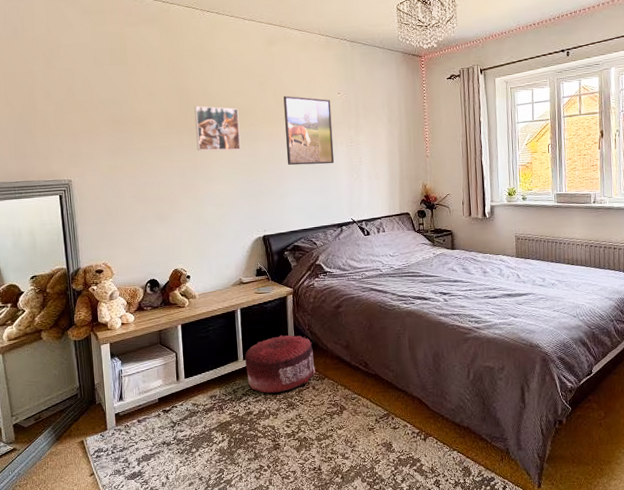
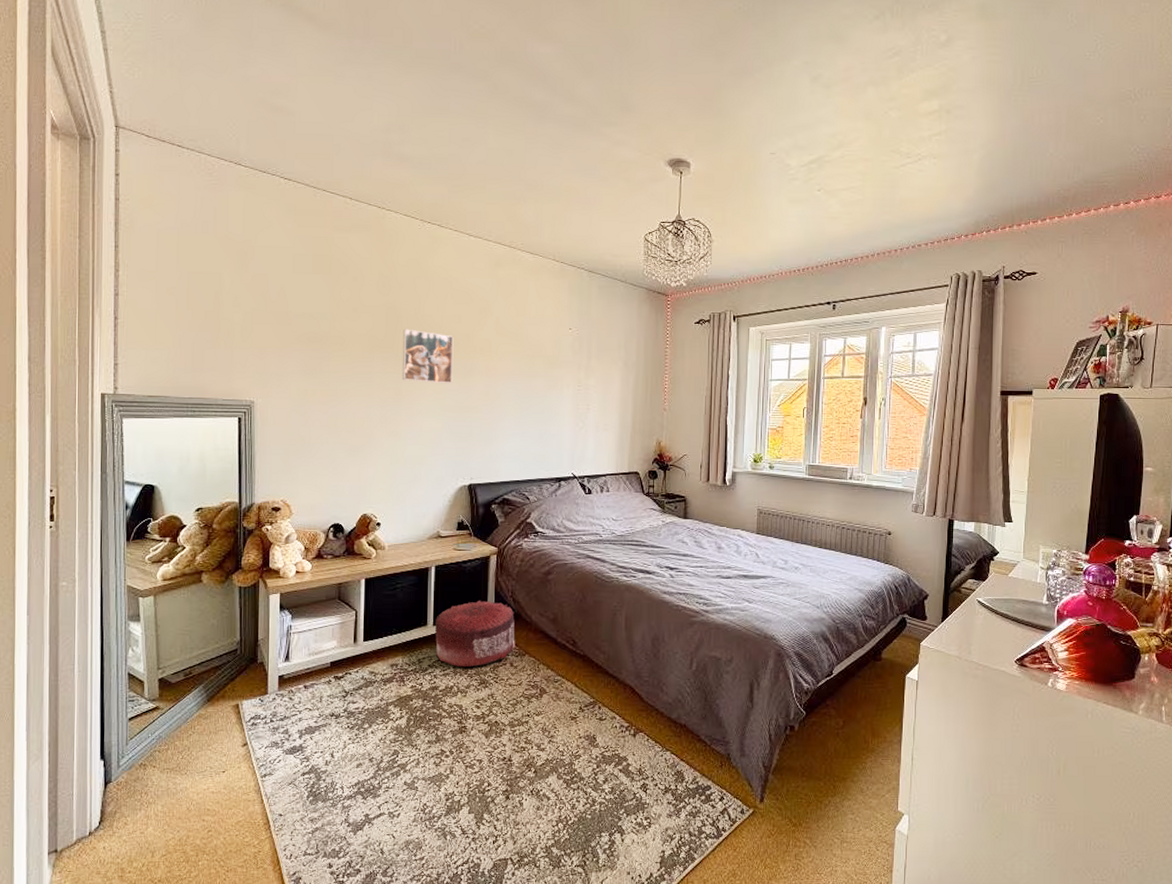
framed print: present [283,95,335,166] -> none [504,326,560,409]

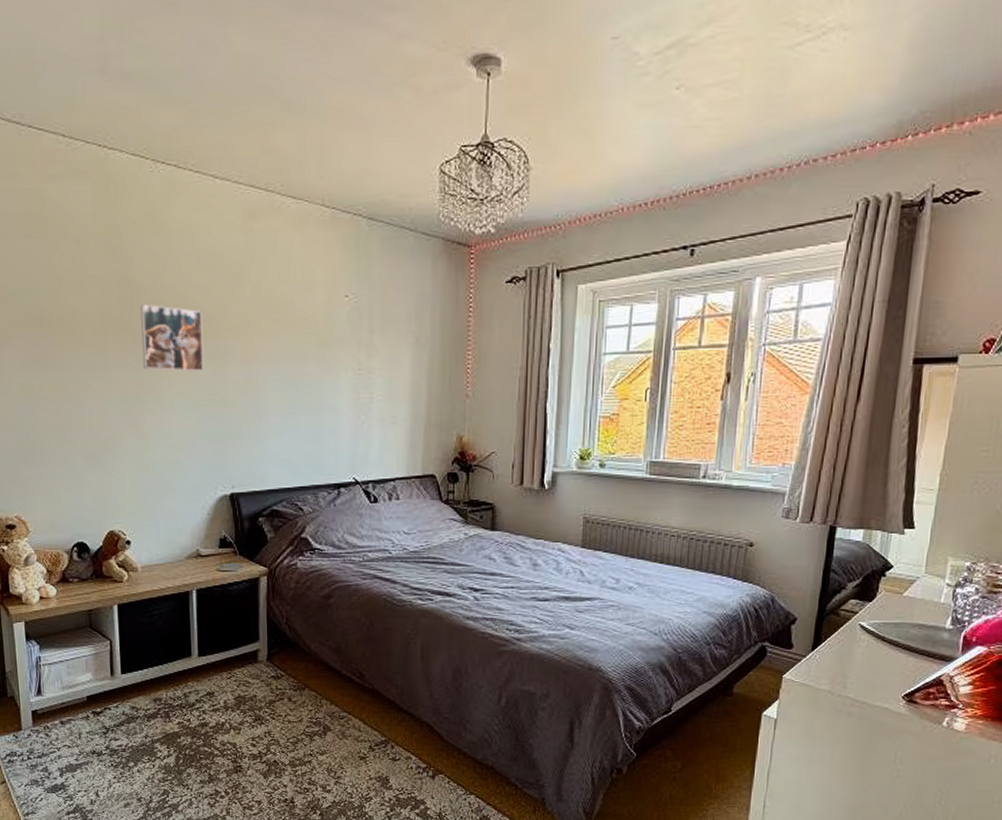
pouf: present [435,600,515,668] -> none [201,627,293,703]

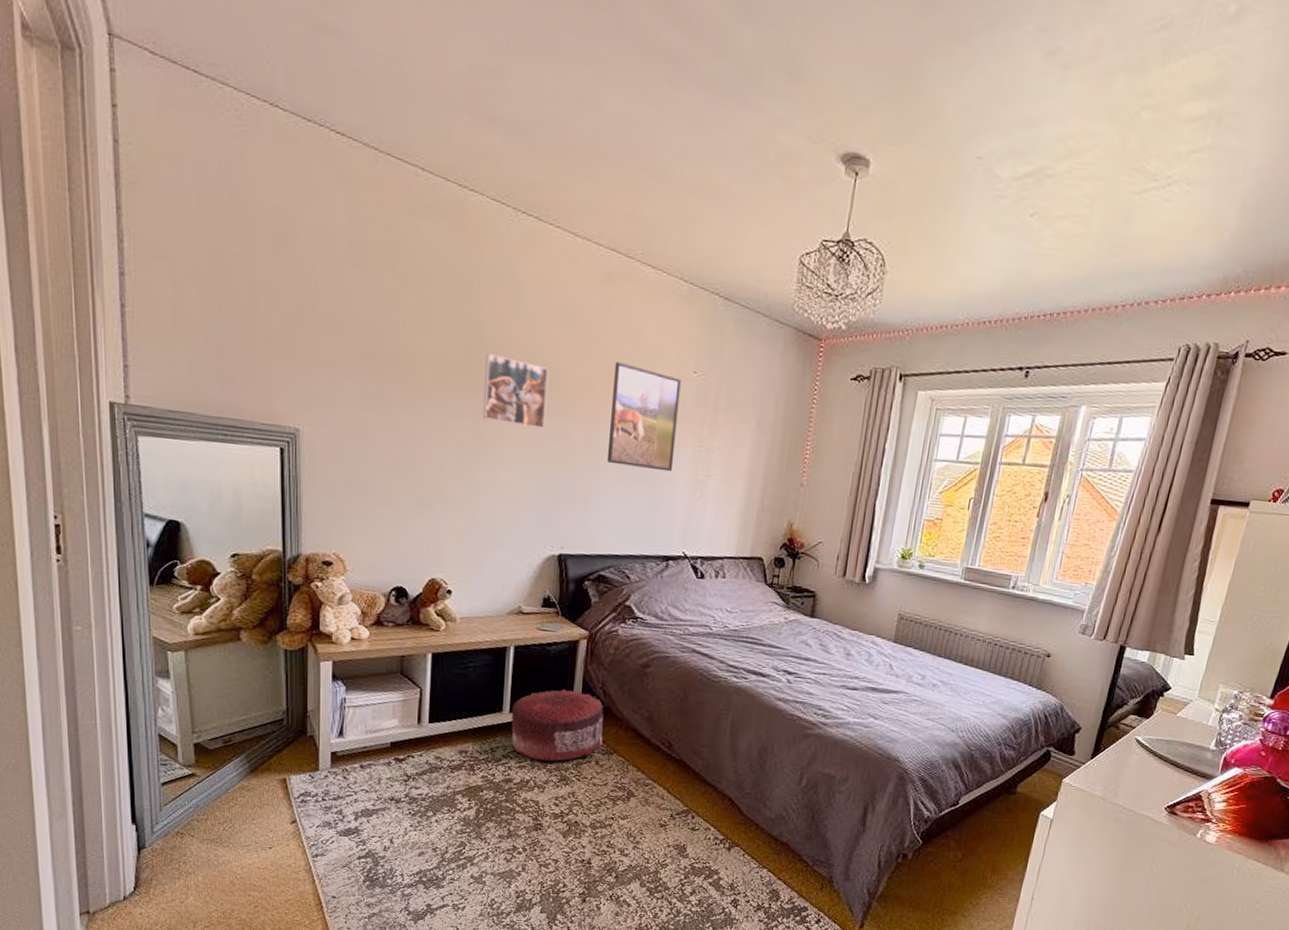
pouf: none [201,627,293,703] -> present [511,689,604,762]
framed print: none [266,295,335,399] -> present [606,361,681,472]

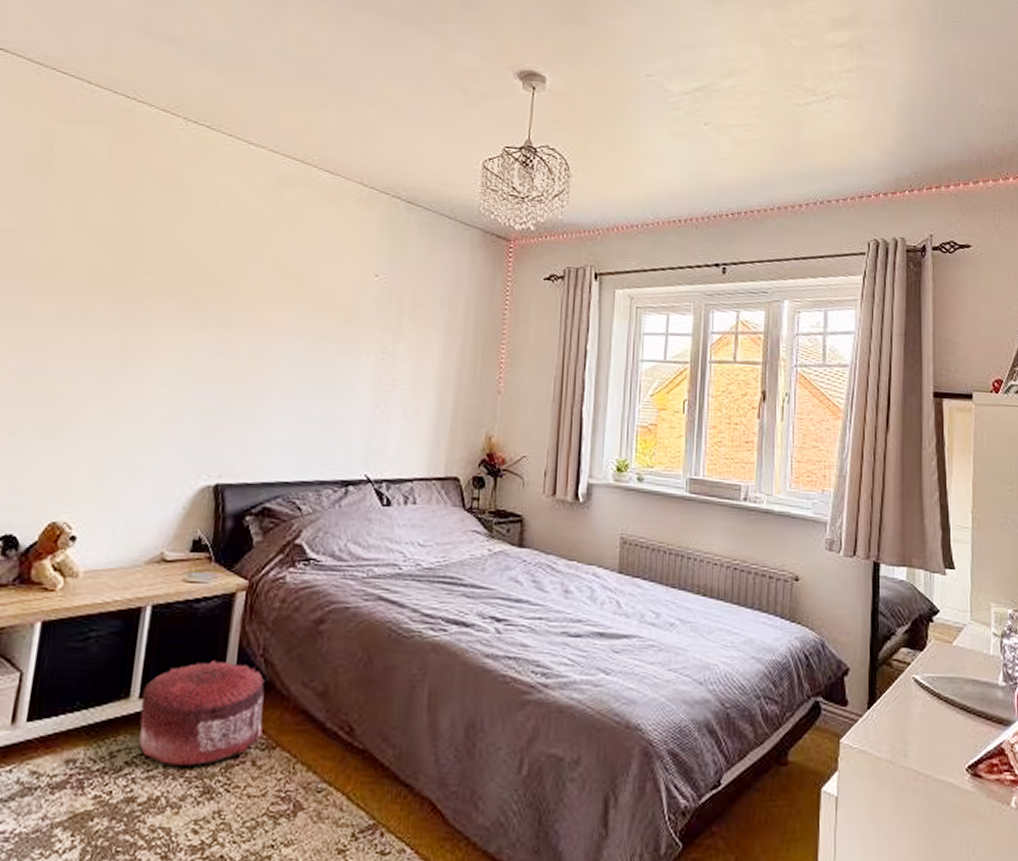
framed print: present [482,353,549,430] -> none [132,260,214,340]
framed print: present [606,361,681,472] -> none [276,266,362,383]

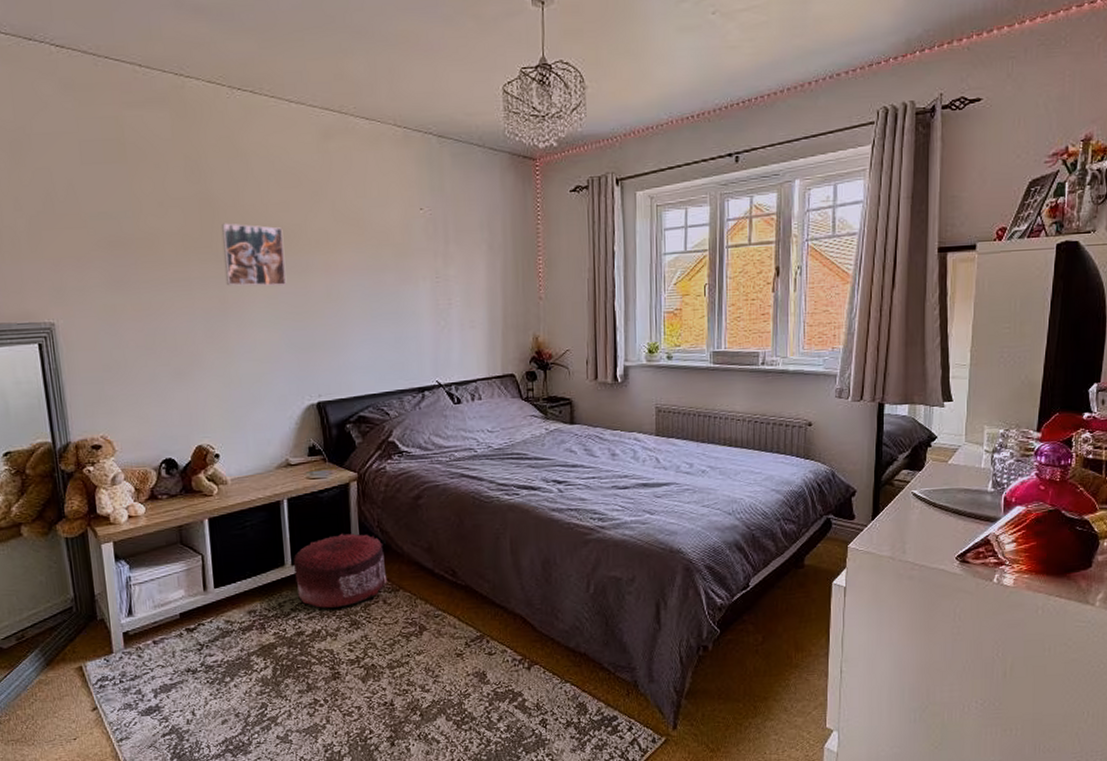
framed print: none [132,260,214,340] -> present [221,223,287,287]

